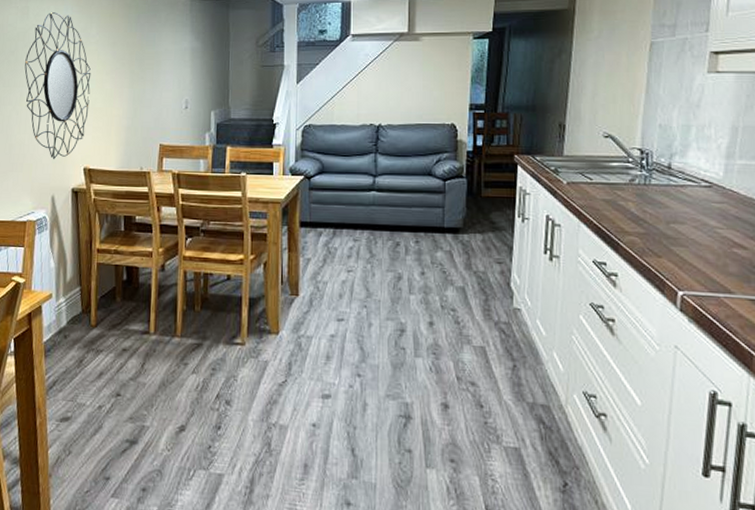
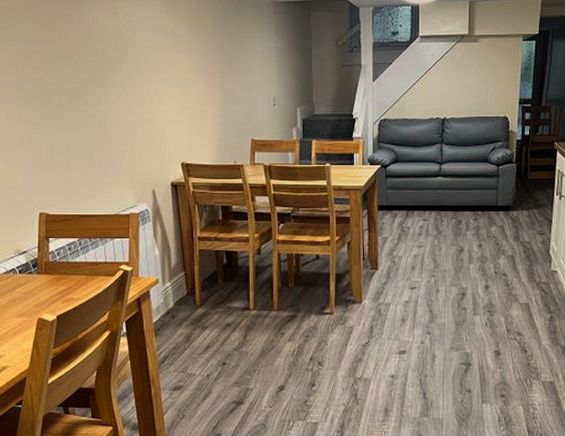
home mirror: present [24,12,91,160] -> none [118,13,184,156]

